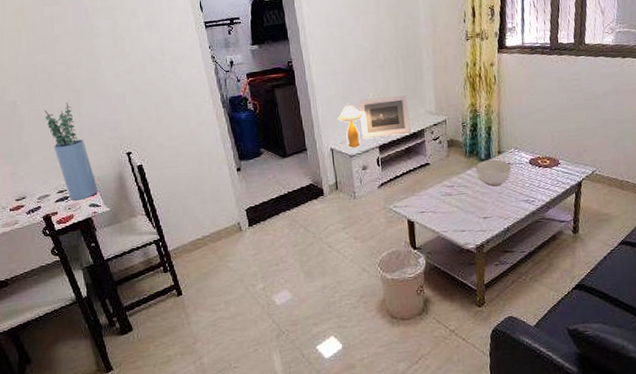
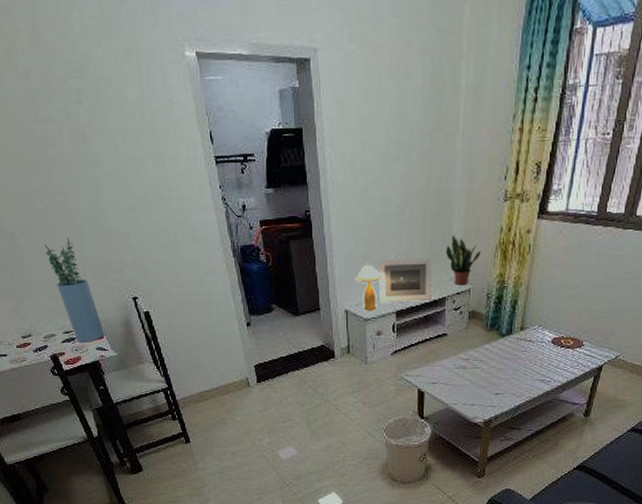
potted plant: none [419,73,452,117] -> present [446,235,481,285]
bowl: present [474,159,512,187] -> none [494,335,532,363]

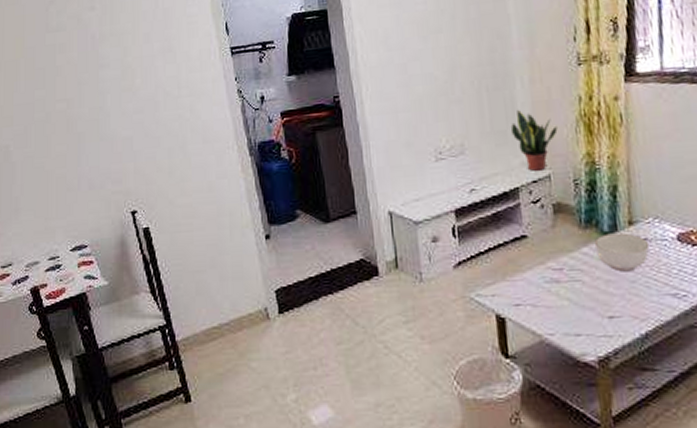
vase: present [44,238,104,342] -> none [39,148,95,270]
table lamp: present [356,264,382,311] -> none [400,152,433,211]
picture frame: present [379,259,432,302] -> none [428,141,500,199]
bowl: none [494,335,532,363] -> present [593,232,650,272]

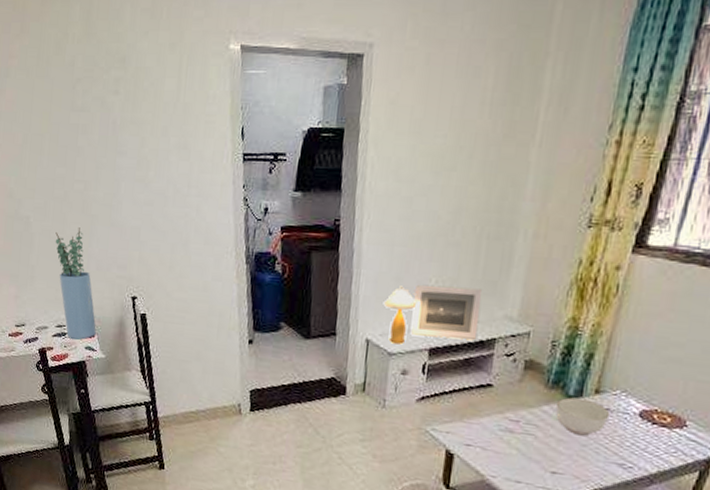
vase: none [39,148,95,270] -> present [55,227,96,340]
table lamp: none [400,152,433,211] -> present [384,287,417,344]
picture frame: none [428,141,500,199] -> present [411,284,483,340]
potted plant: present [511,110,558,171] -> none [502,263,549,326]

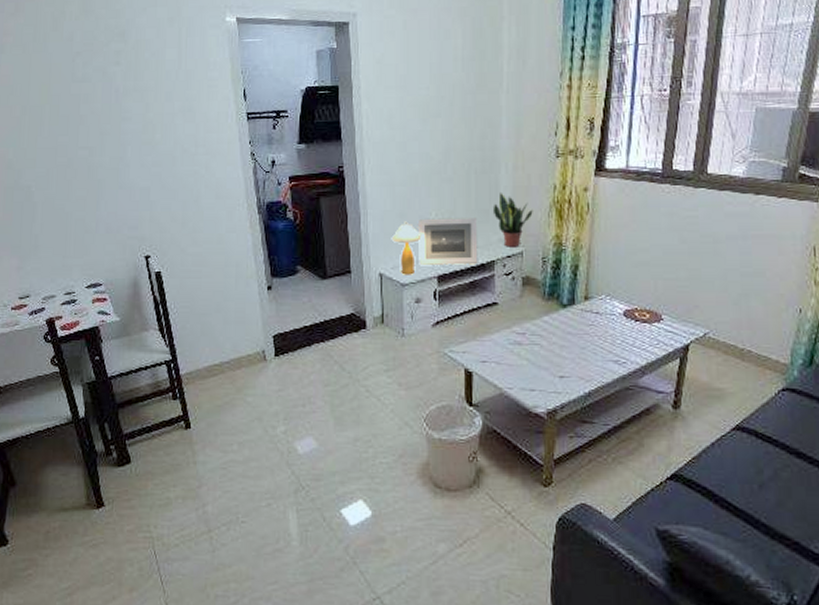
vase: present [55,227,96,340] -> none [60,193,109,305]
potted plant: none [502,263,549,326] -> present [494,193,533,247]
bowl: present [555,397,611,436] -> none [554,306,600,340]

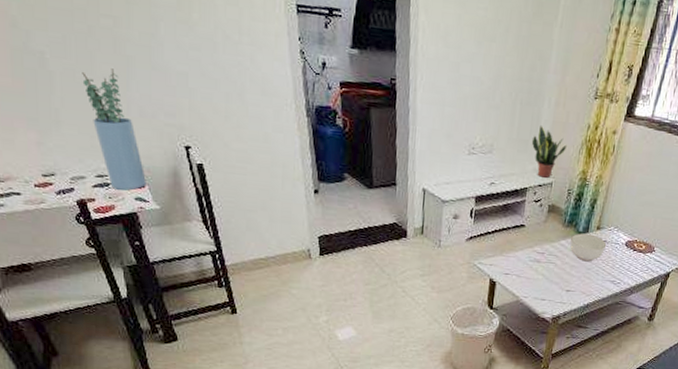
vase: none [60,193,109,305] -> present [82,68,146,191]
table lamp: present [392,223,422,275] -> none [437,143,465,193]
picture frame: present [419,218,478,265] -> none [460,141,517,189]
bowl: none [554,306,600,340] -> present [570,233,607,262]

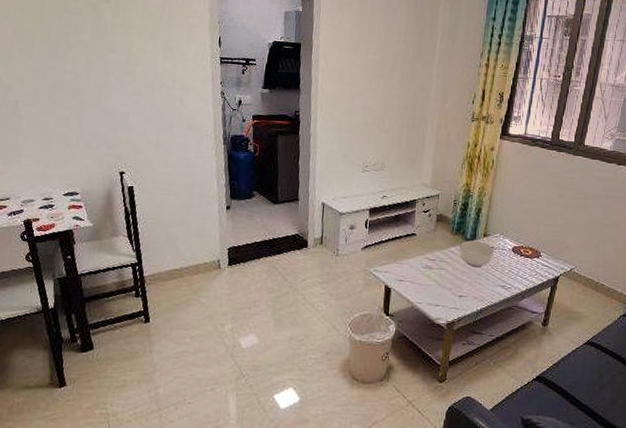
vase: present [82,68,146,191] -> none [44,112,84,211]
potted plant: present [532,126,567,178] -> none [419,145,450,190]

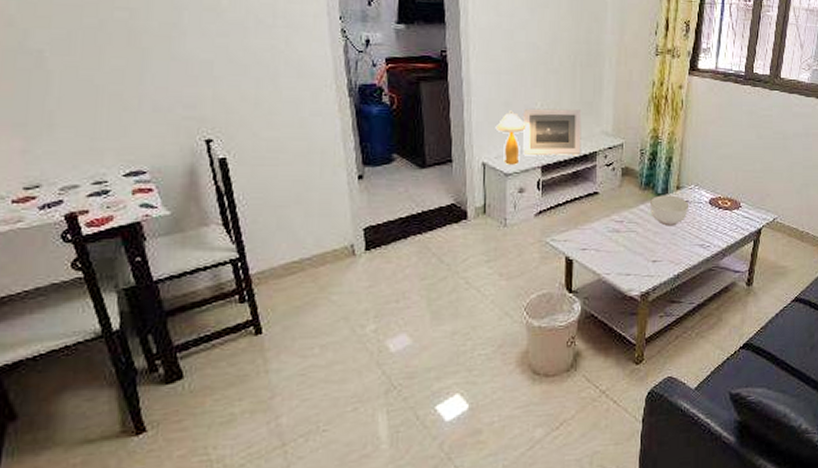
table lamp: none [335,163,359,206] -> present [497,112,527,165]
picture frame: none [356,160,406,201] -> present [523,108,582,155]

